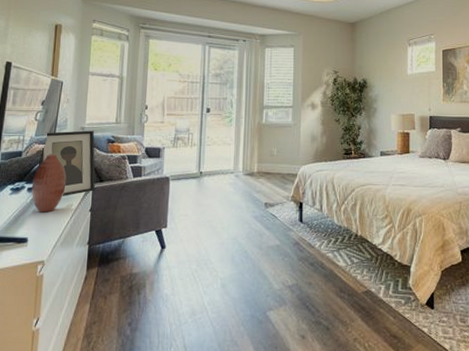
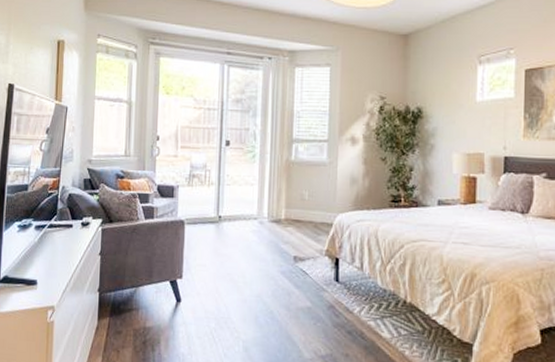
vase: present [31,154,67,213] -> none [38,189,75,254]
picture frame: present [38,130,96,196] -> none [44,163,105,237]

